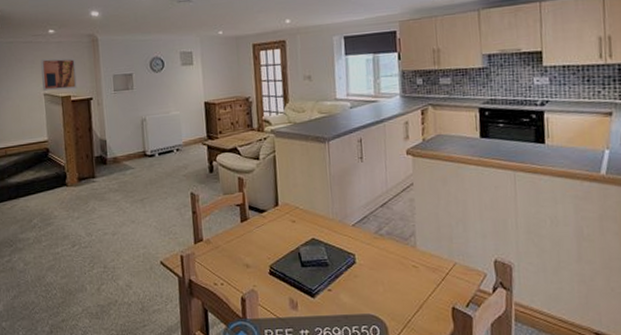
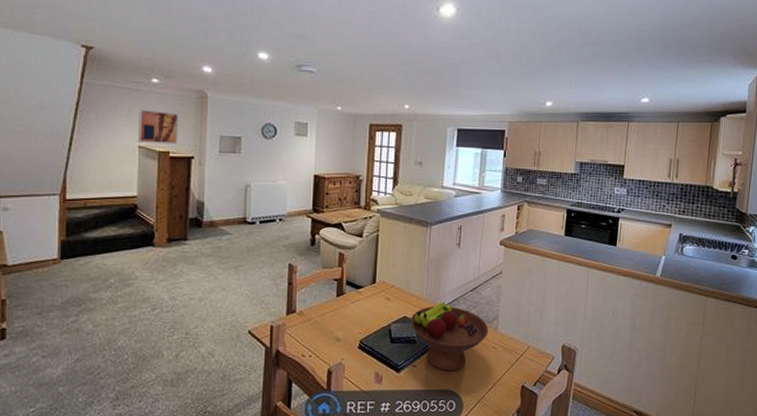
fruit bowl: none [319,220,407,295] -> present [410,301,489,372]

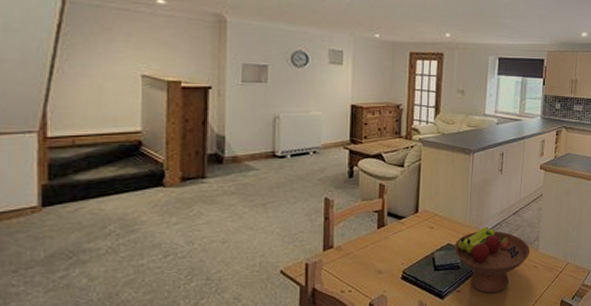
wall art: present [137,108,180,145] -> none [139,32,193,74]

